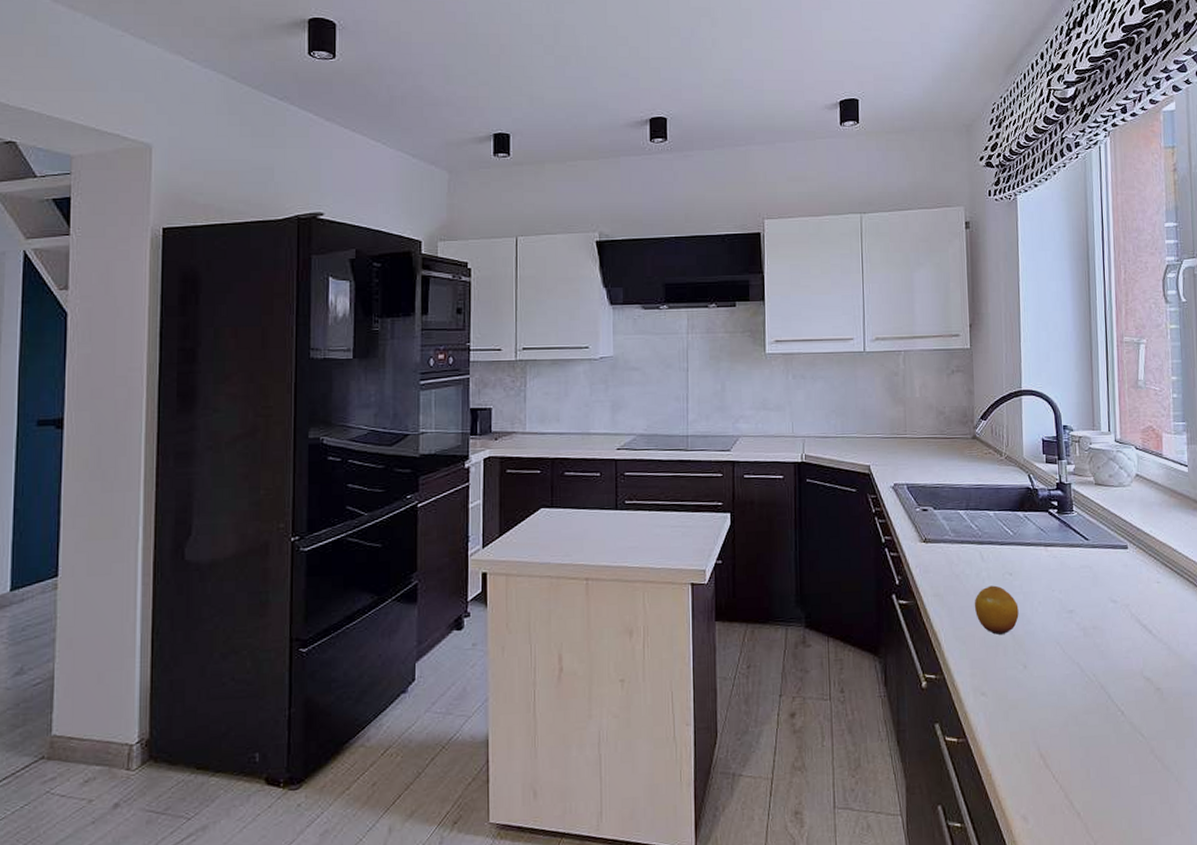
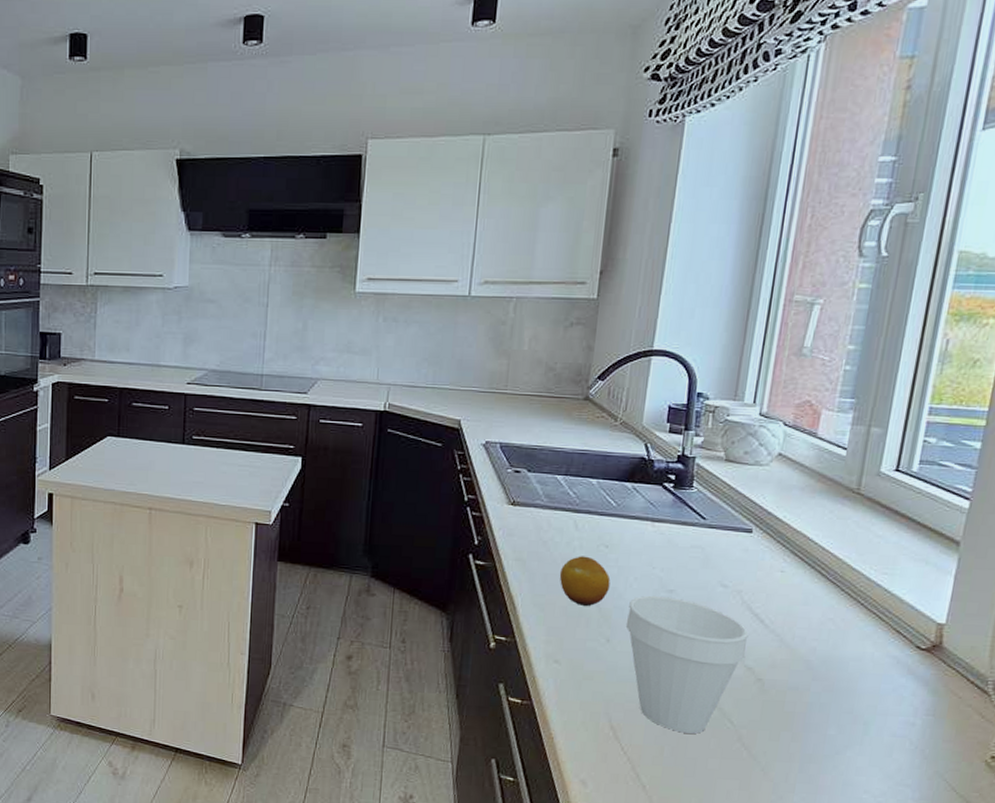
cup: none [1037,617,1143,752] -> present [625,595,749,734]

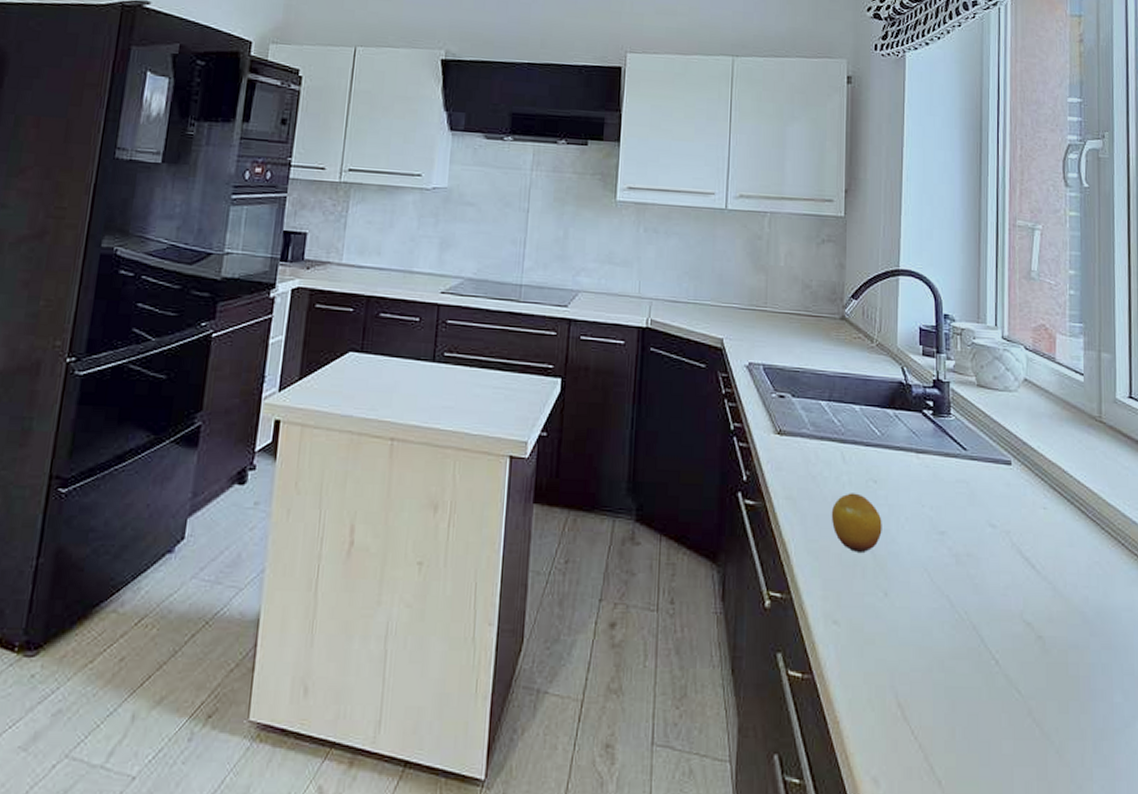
cup: present [625,595,749,734] -> none [902,538,1023,708]

